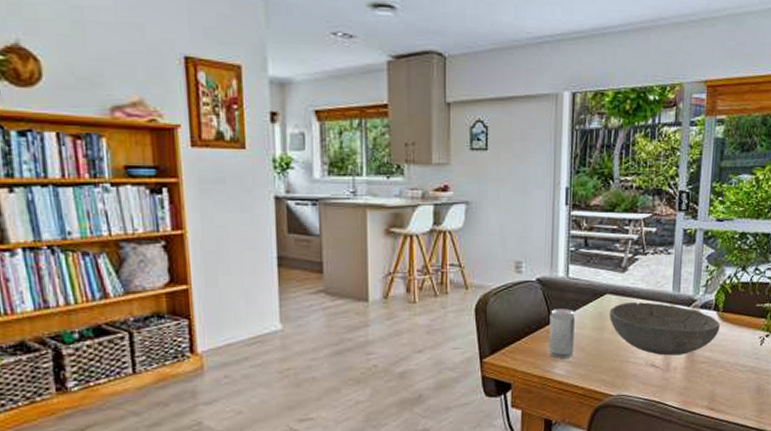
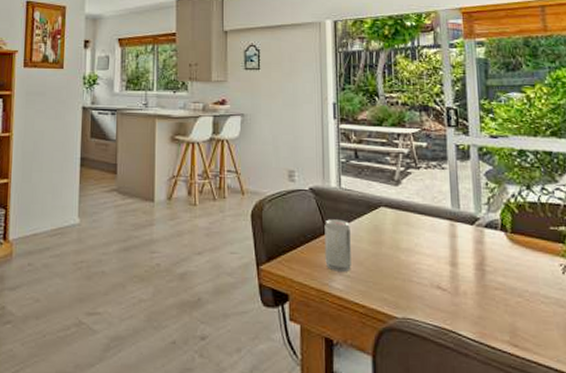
bowl: present [609,302,720,356] -> none [385,217,511,278]

